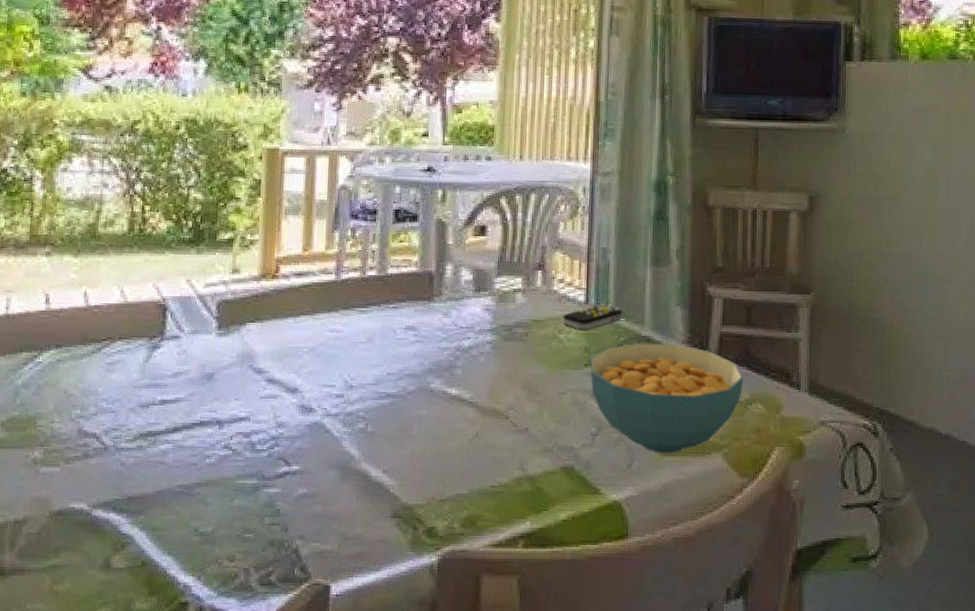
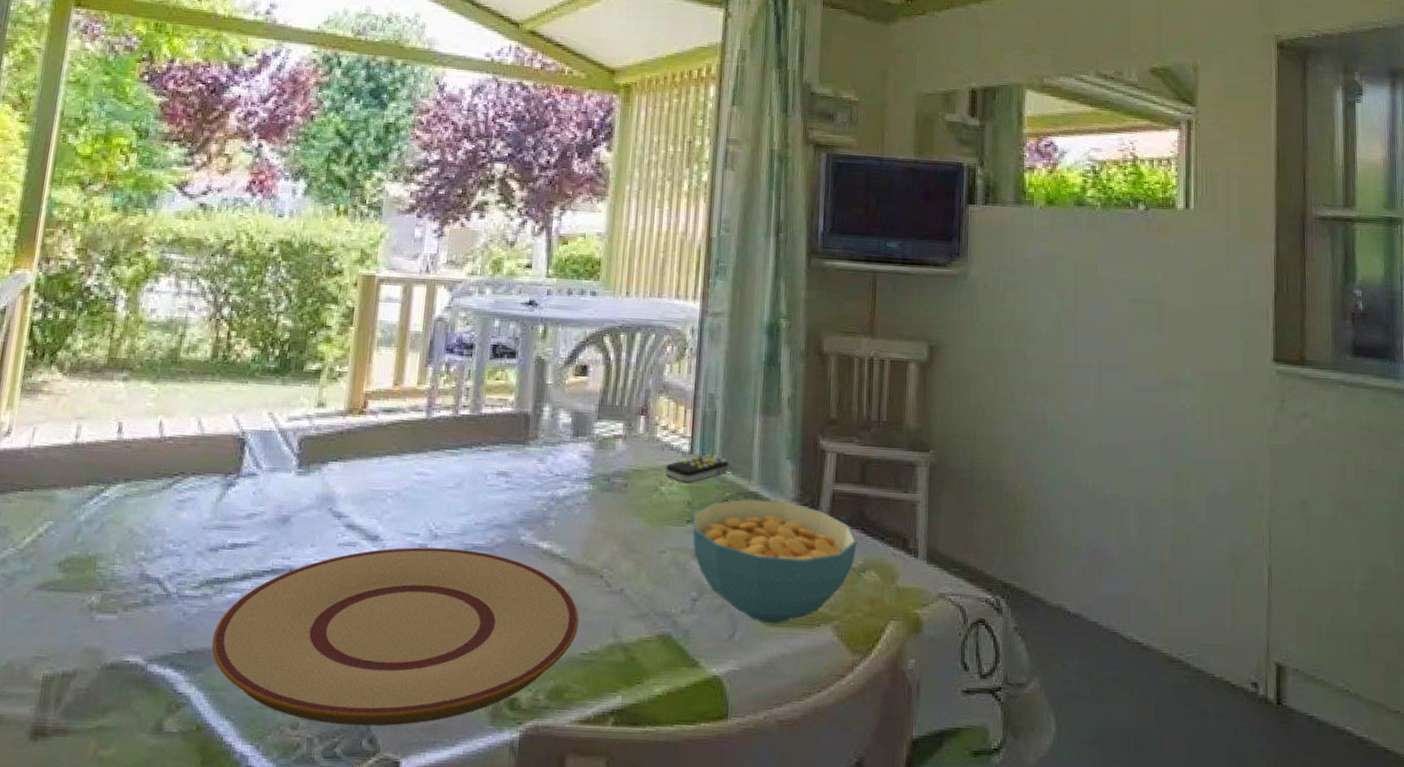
plate: none [150,397,488,556] -> present [211,547,579,727]

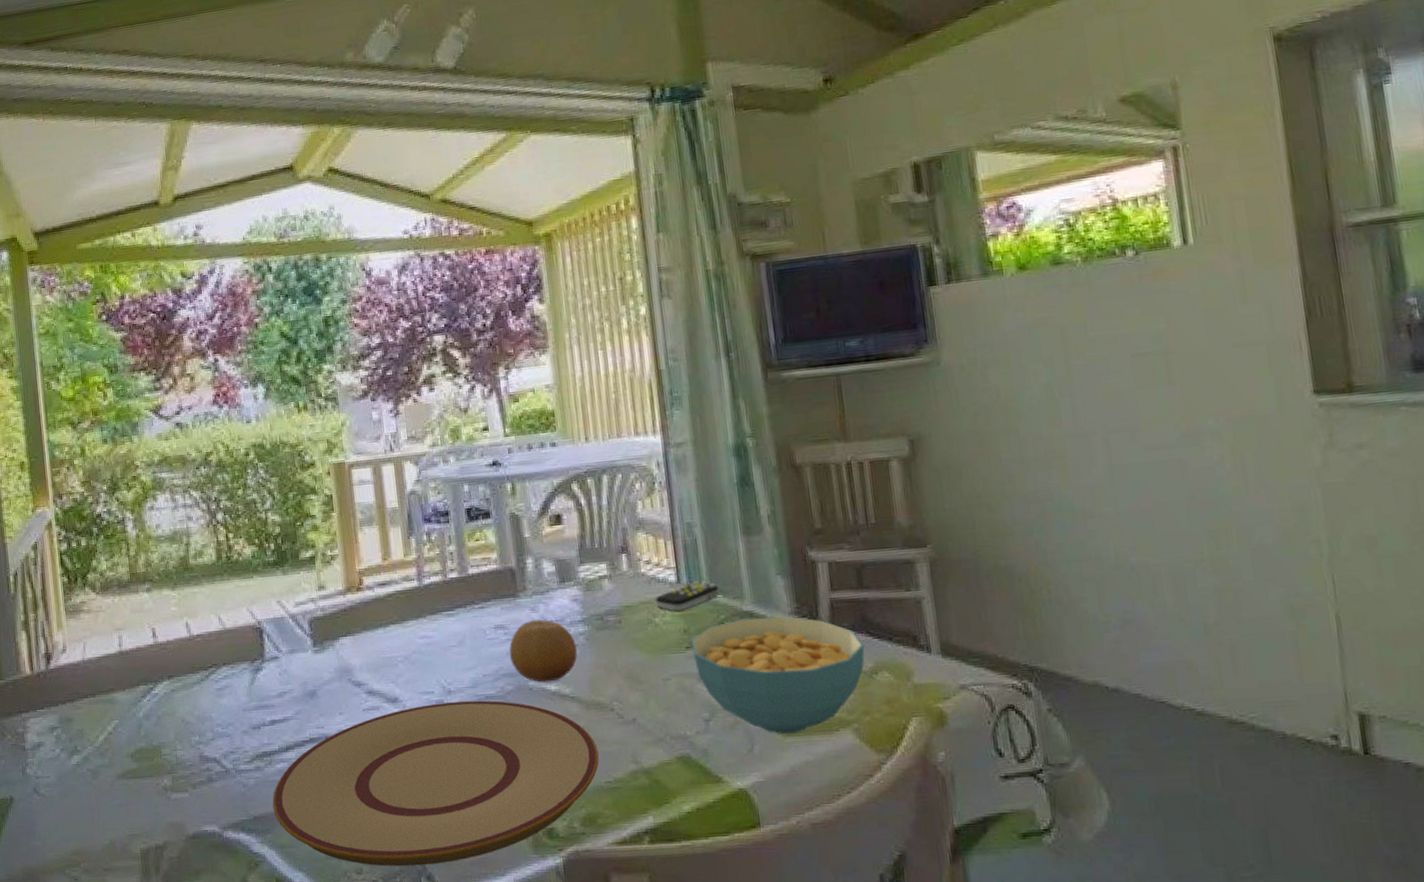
fruit: none [506,471,578,539] -> present [509,619,577,683]

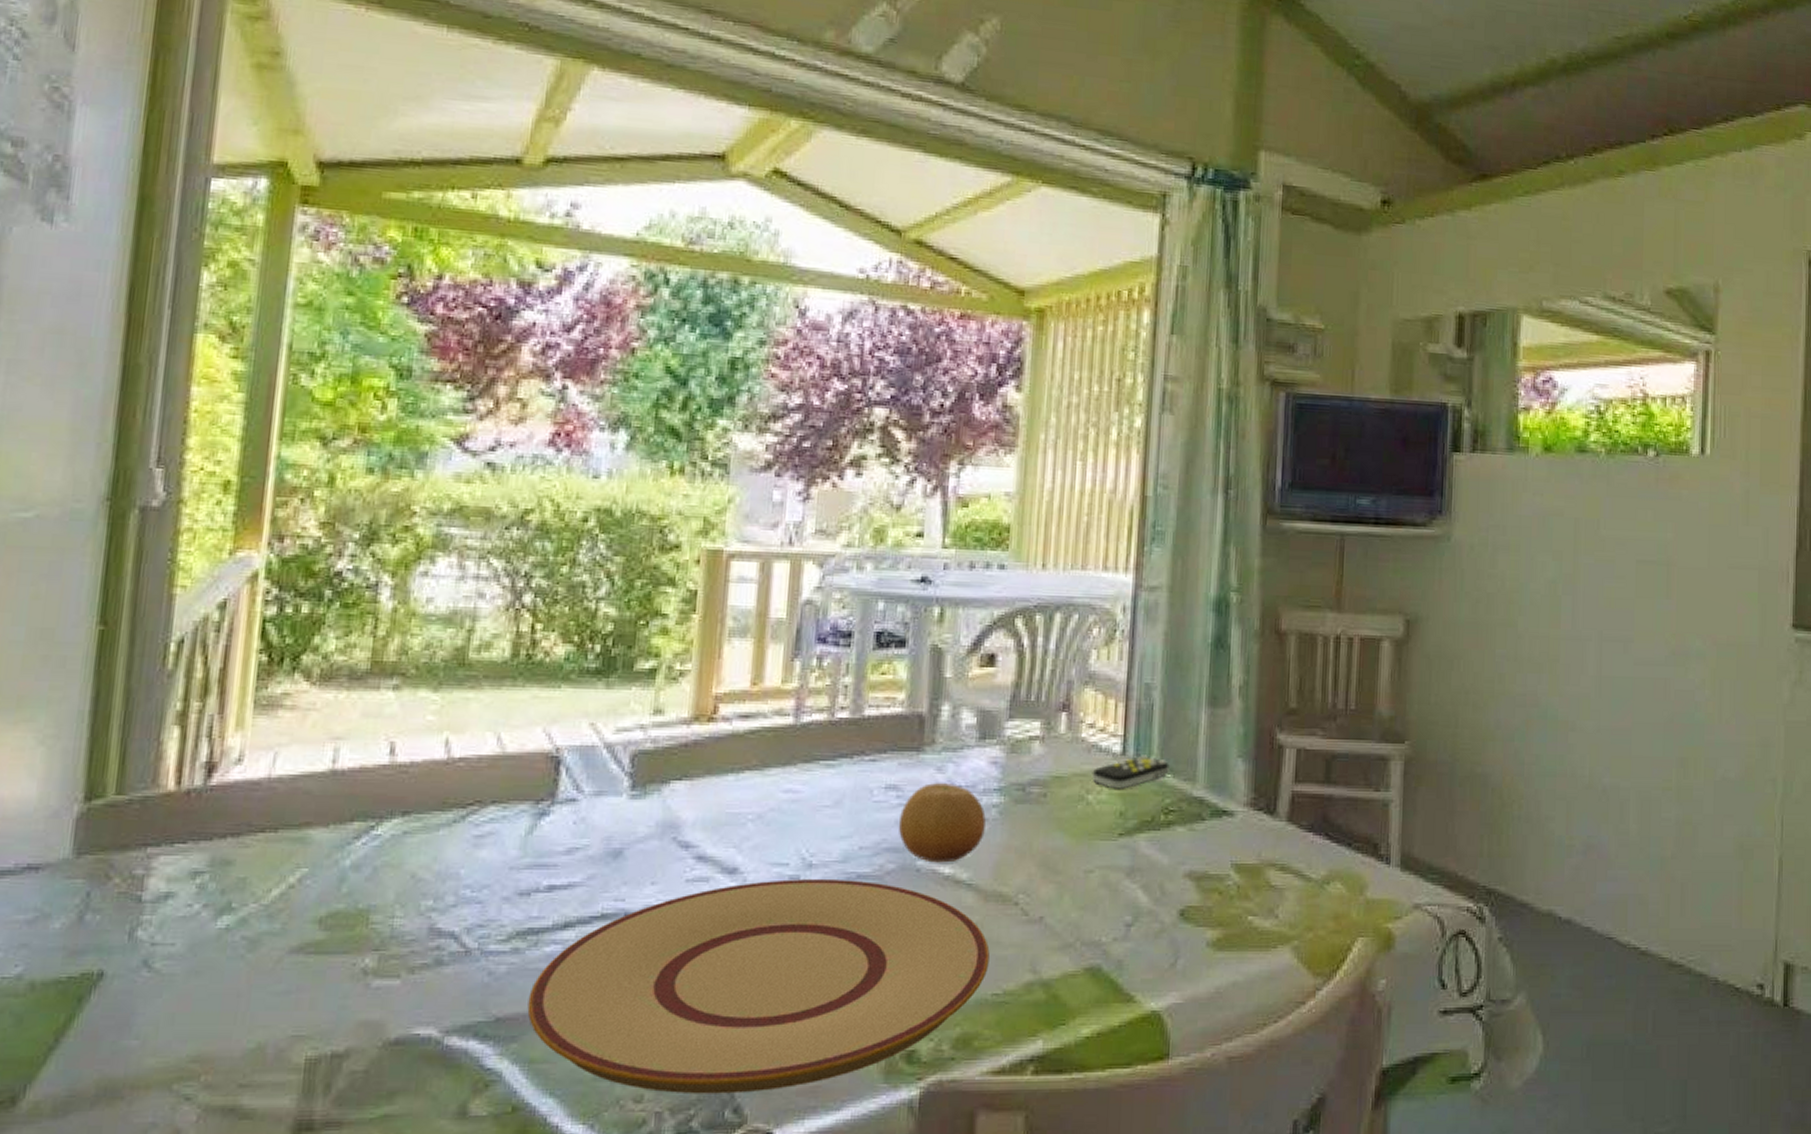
cereal bowl: present [691,616,865,734] -> none [1125,805,1321,947]

